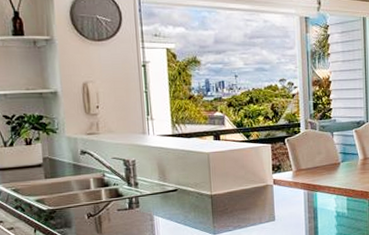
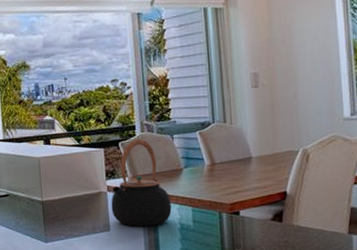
teapot: none [276,135,330,216] -> present [111,138,172,227]

